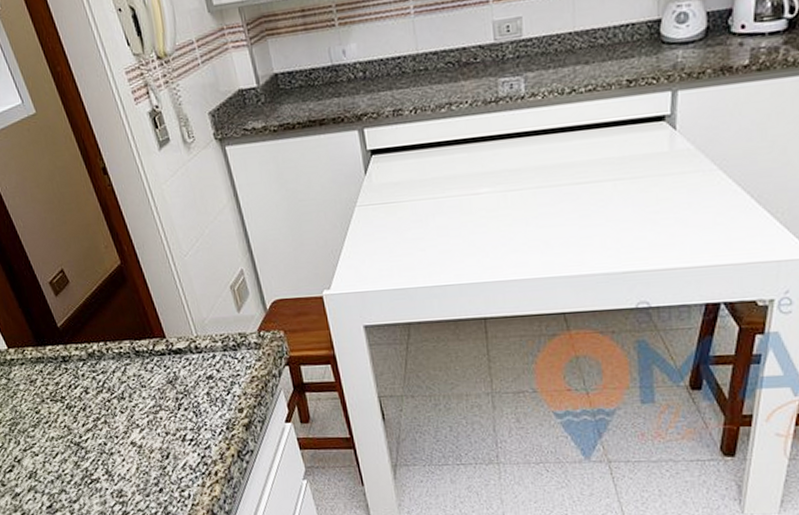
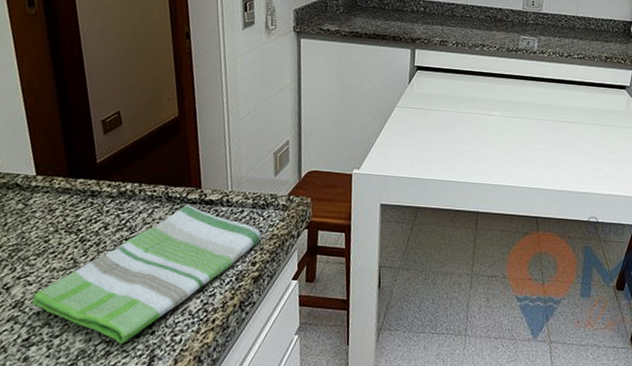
dish towel: none [42,356,242,503] -> present [32,204,262,343]

